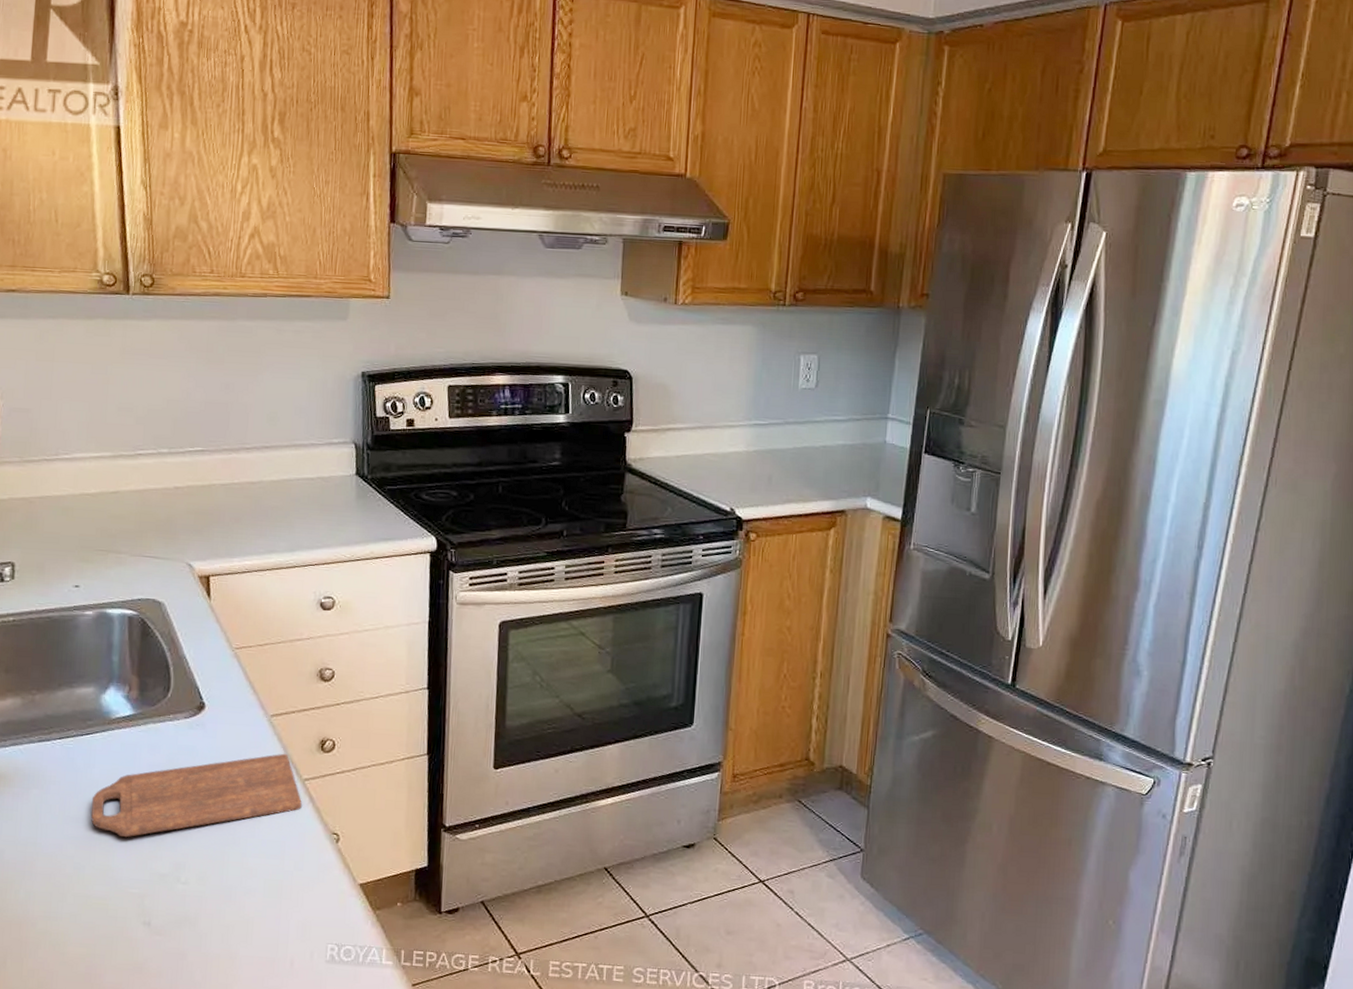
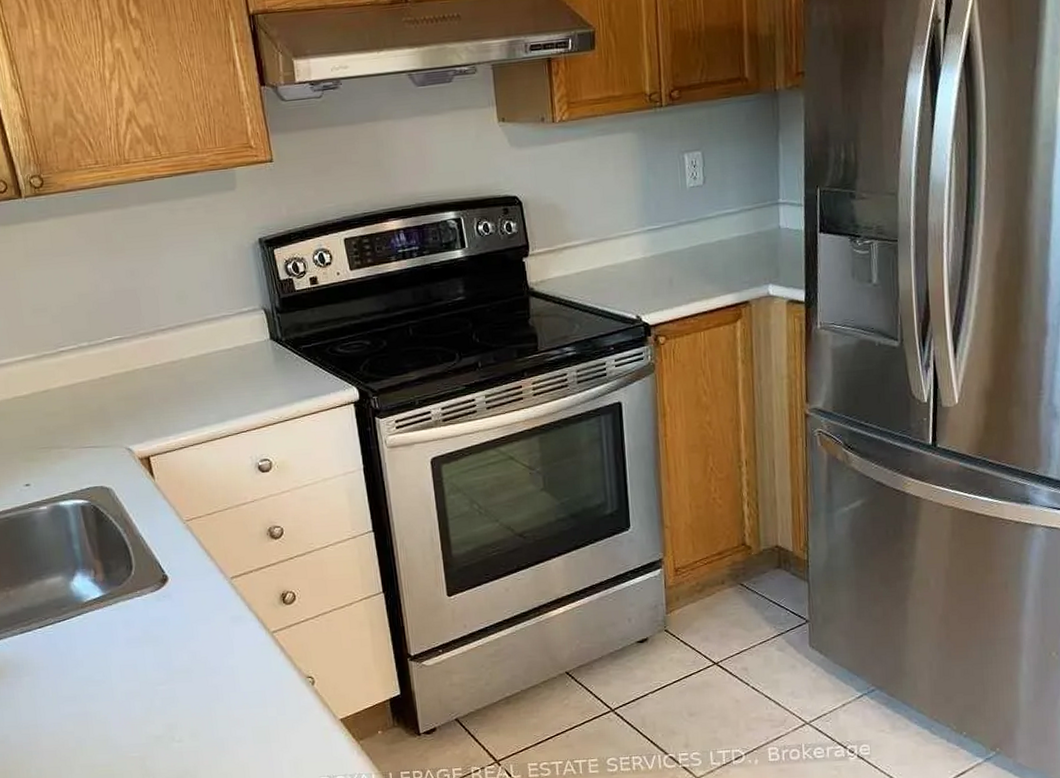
cutting board: present [91,753,302,838] -> none [80,610,274,708]

